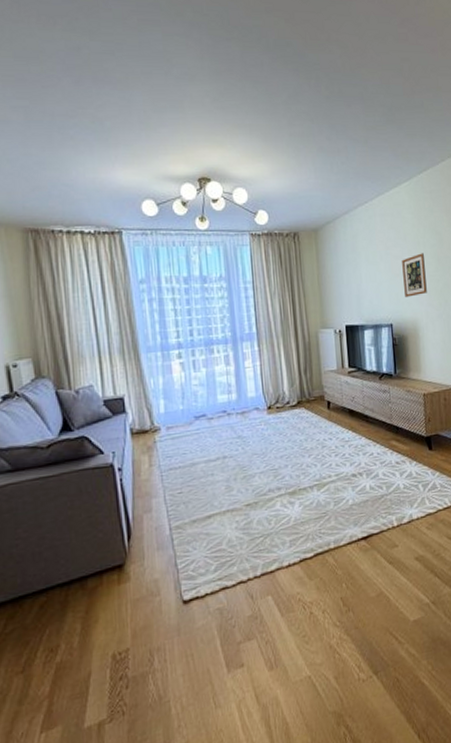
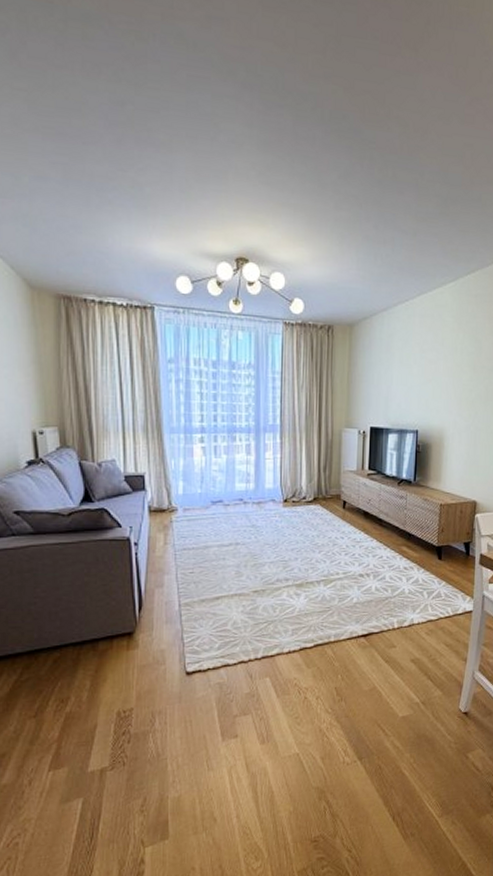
picture frame: present [402,253,427,297] -> none [435,360,460,405]

